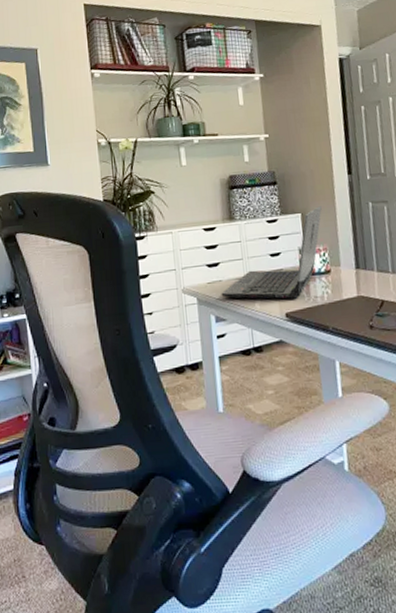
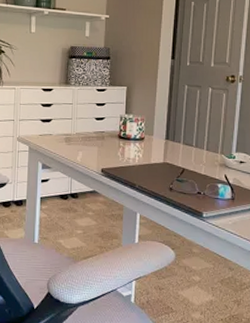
laptop computer: present [221,206,322,300] -> none [49,83,145,158]

